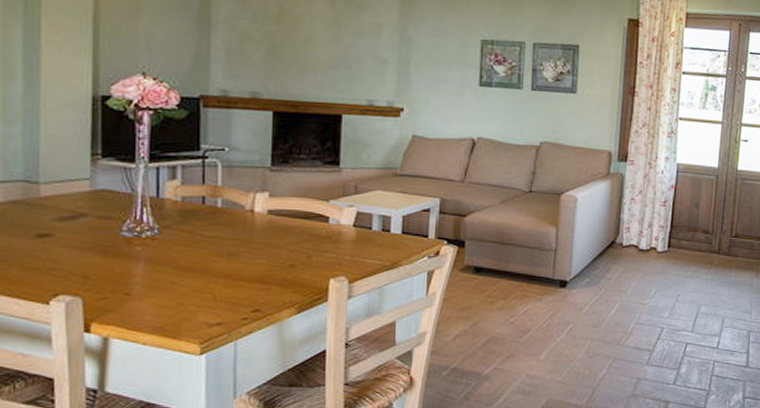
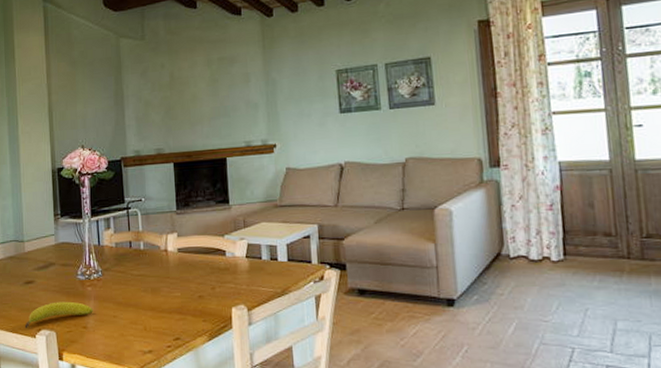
fruit: none [32,261,141,292] -> present [24,301,93,328]

